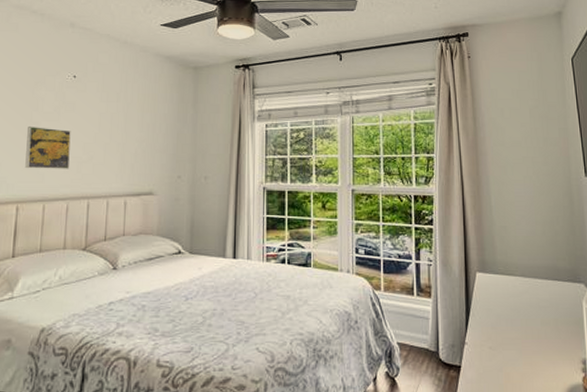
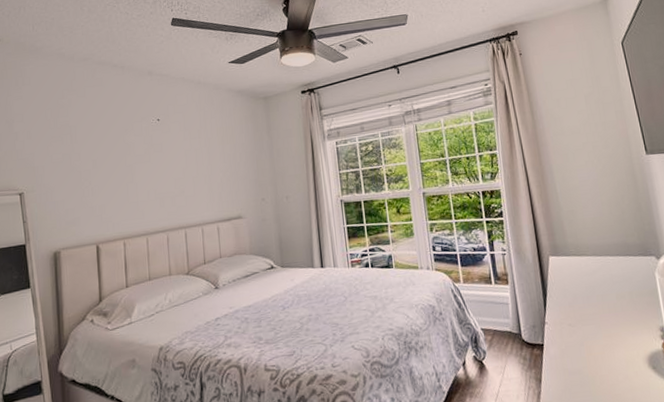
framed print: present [25,127,71,169] -> none [124,169,165,208]

